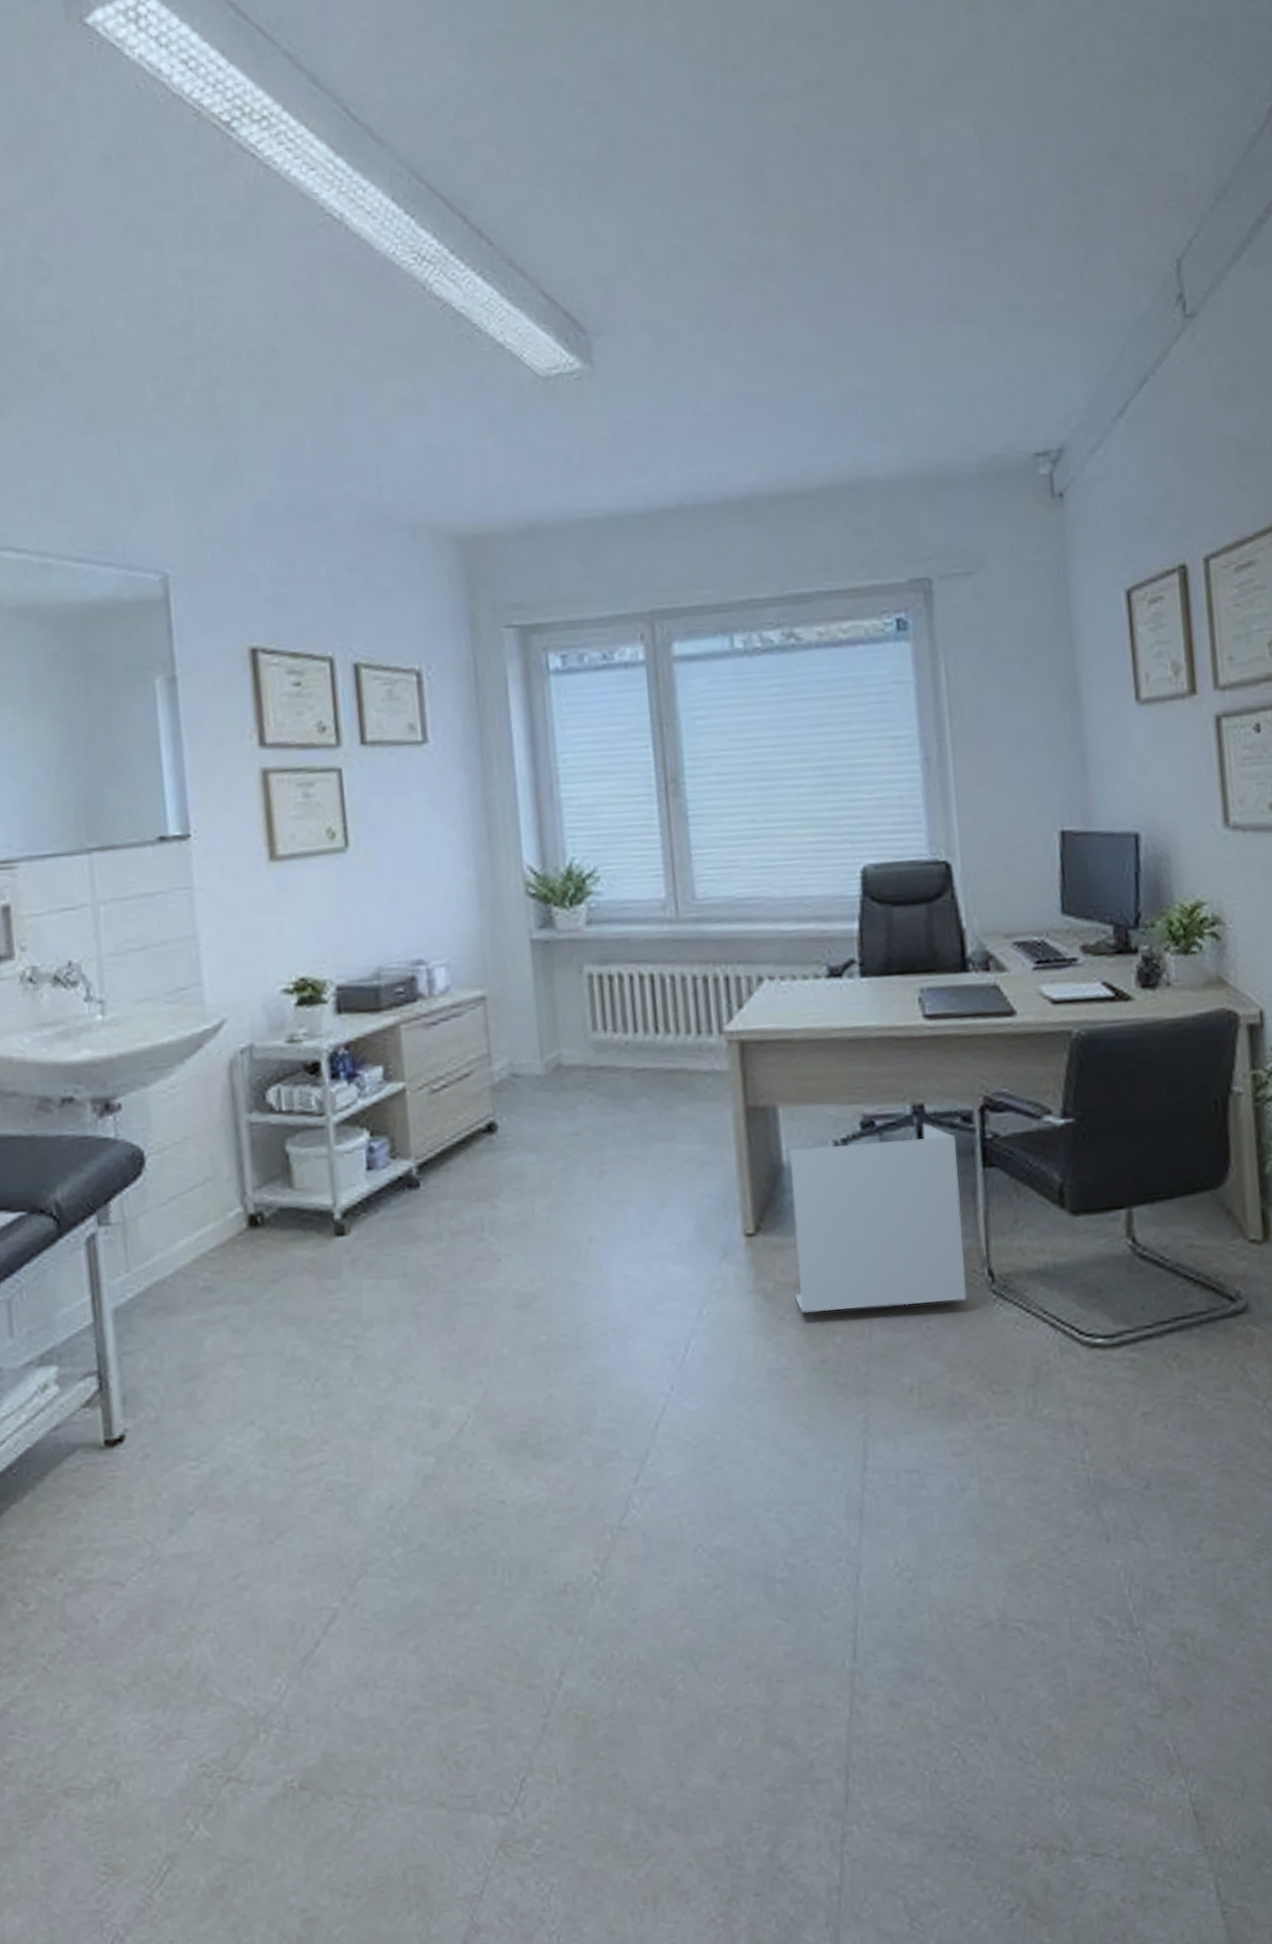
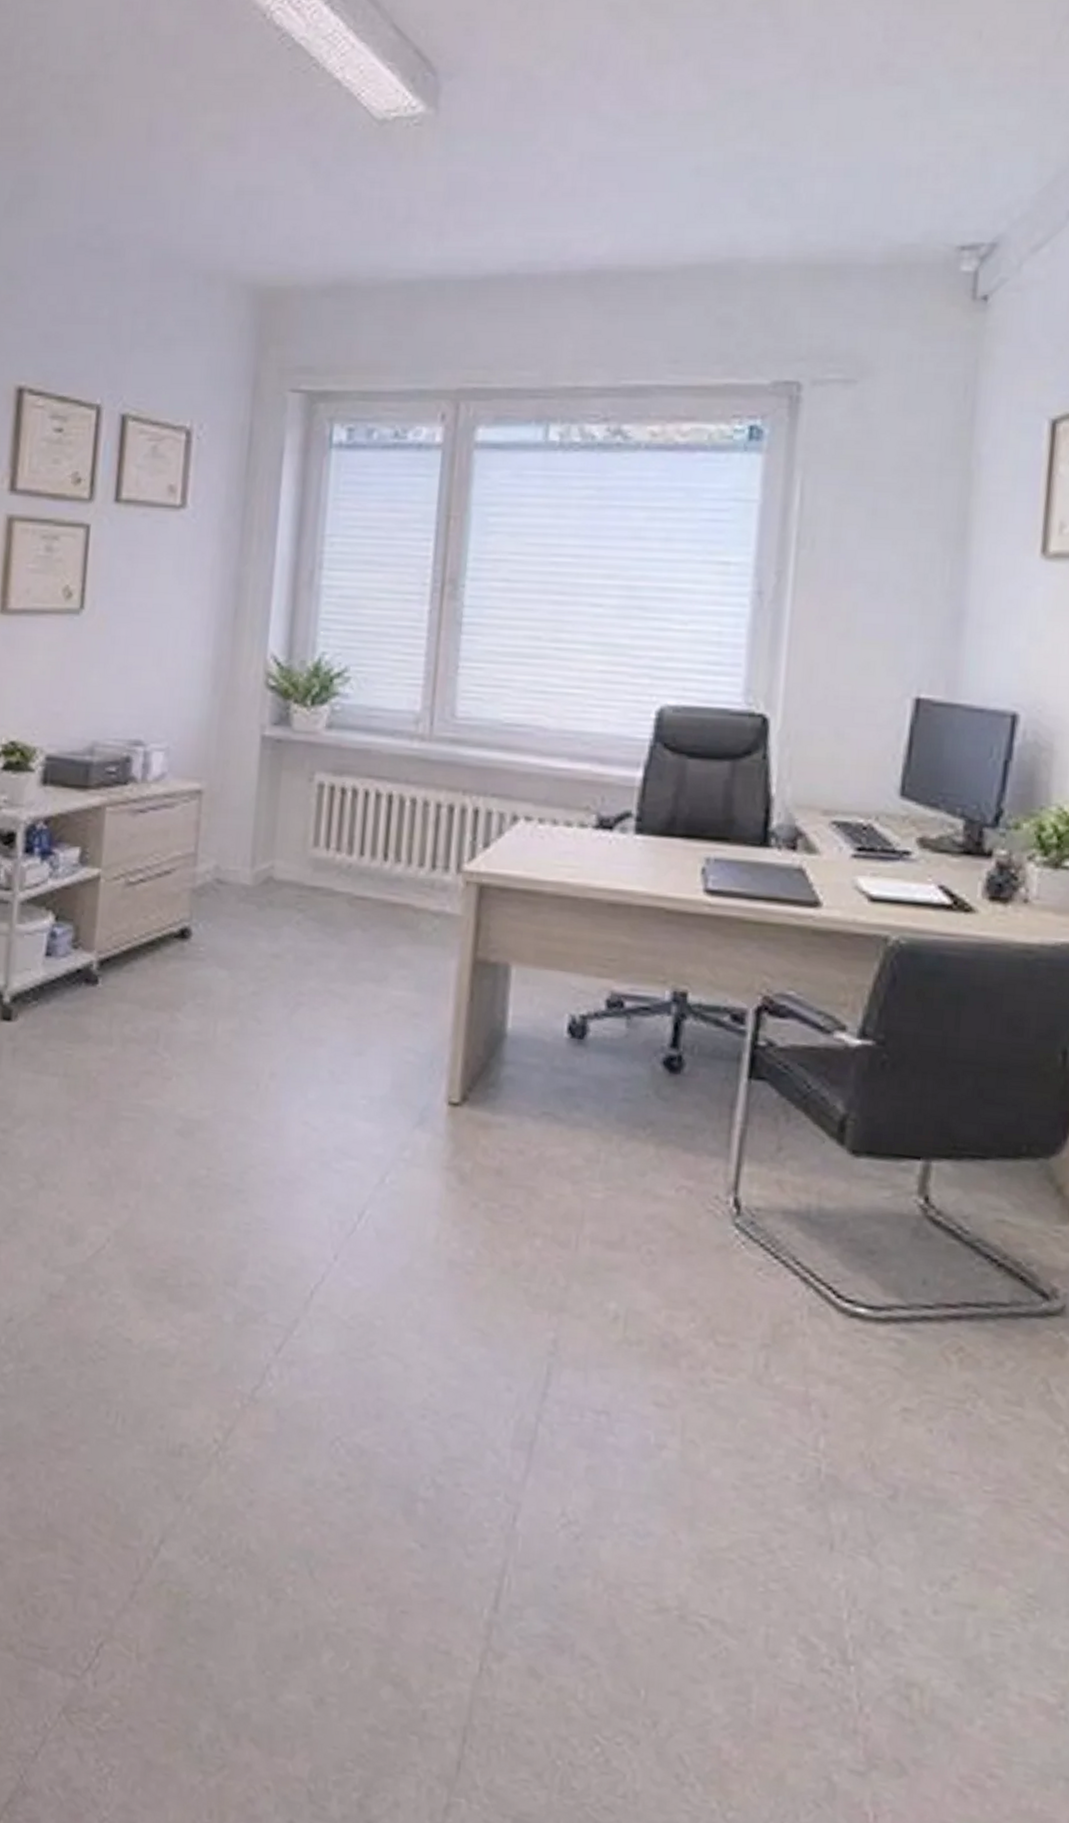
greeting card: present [789,1123,967,1313] -> none [494,1014,721,1229]

